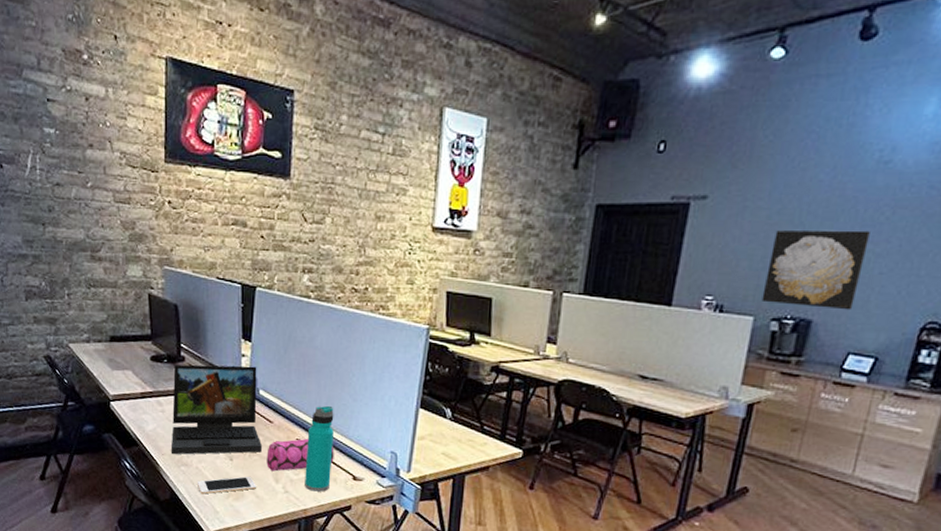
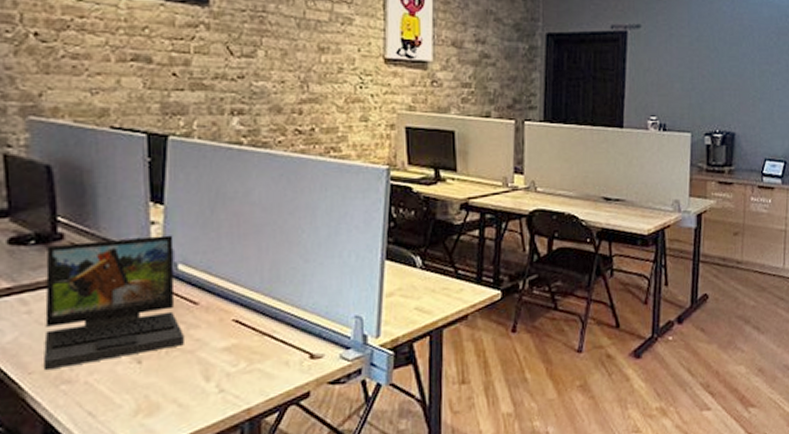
cell phone: present [196,476,256,495] -> none [86,379,178,419]
pencil case: present [266,438,334,472] -> none [191,316,284,368]
water bottle: present [305,405,334,492] -> none [246,271,282,383]
wall art: present [761,229,870,310] -> none [695,54,765,122]

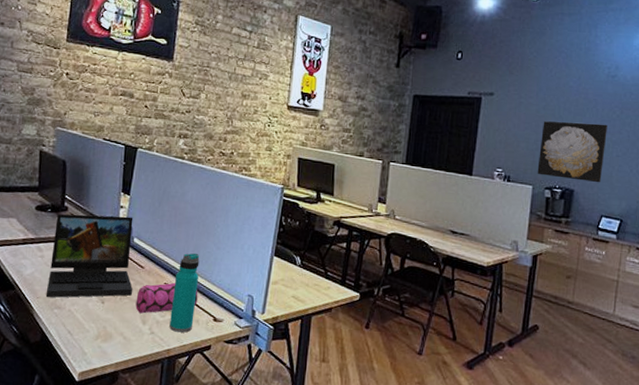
pencil case: none [191,316,284,368] -> present [135,282,198,314]
water bottle: none [246,271,282,383] -> present [169,253,200,333]
wall art: none [695,54,765,122] -> present [537,121,607,183]

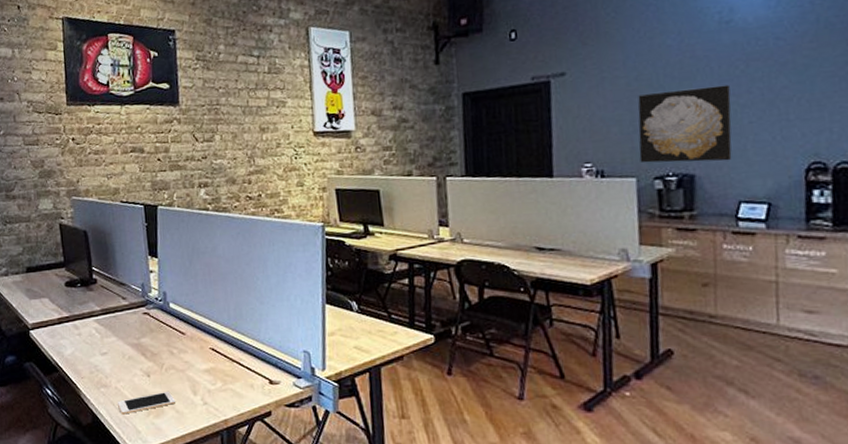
laptop: present [45,214,133,298] -> none [87,281,178,377]
cell phone: none [68,318,124,336] -> present [117,391,175,415]
pencil case: present [135,282,198,314] -> none [182,346,249,384]
water bottle: present [169,253,200,333] -> none [220,311,248,400]

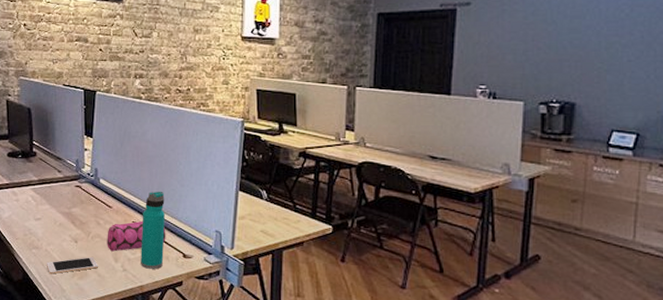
pencil case: none [182,346,249,384] -> present [107,220,166,252]
water bottle: none [220,311,248,400] -> present [141,191,165,269]
wall art: present [638,84,732,163] -> none [528,26,614,93]

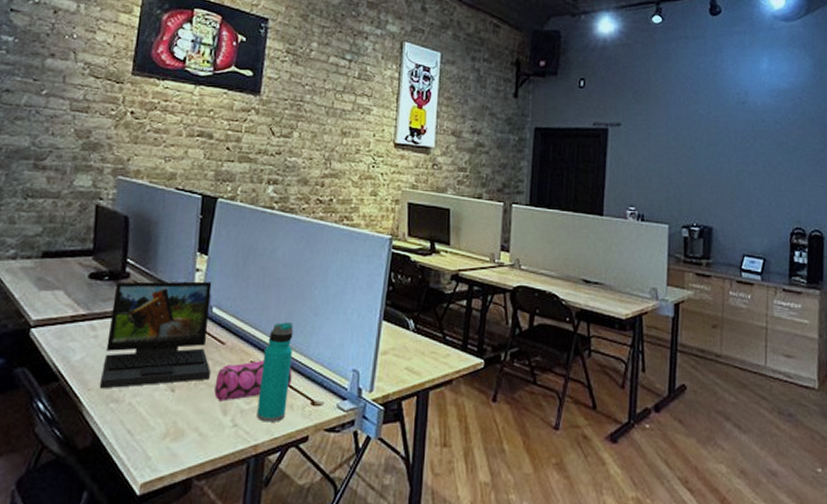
laptop: none [23,158,103,239] -> present [99,281,212,389]
cell phone: present [46,256,98,274] -> none [127,409,200,437]

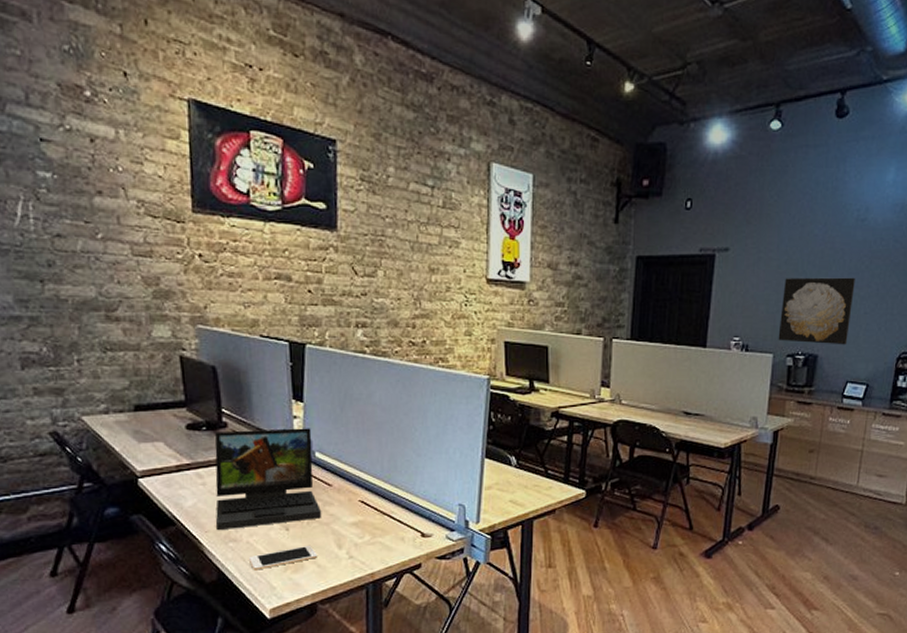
cell phone: none [127,409,200,437] -> present [248,545,317,571]
pencil case: present [214,360,292,402] -> none [327,498,400,537]
water bottle: present [257,321,294,422] -> none [370,463,399,553]
wall art: none [672,152,742,219] -> present [778,277,855,345]

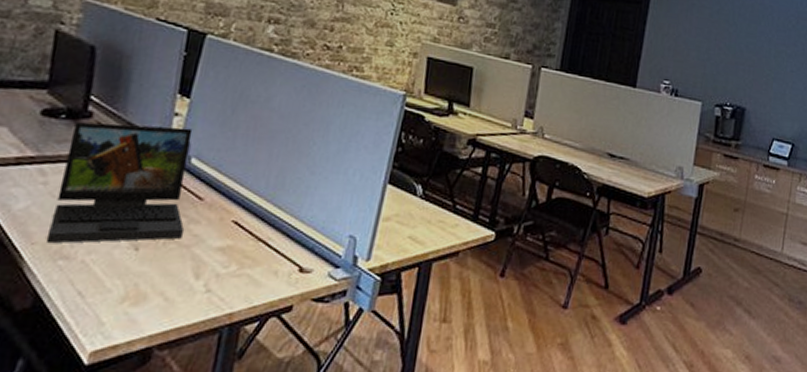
cell phone: present [248,545,317,571] -> none [78,271,167,299]
wall art: present [778,277,855,345] -> none [707,27,783,101]

